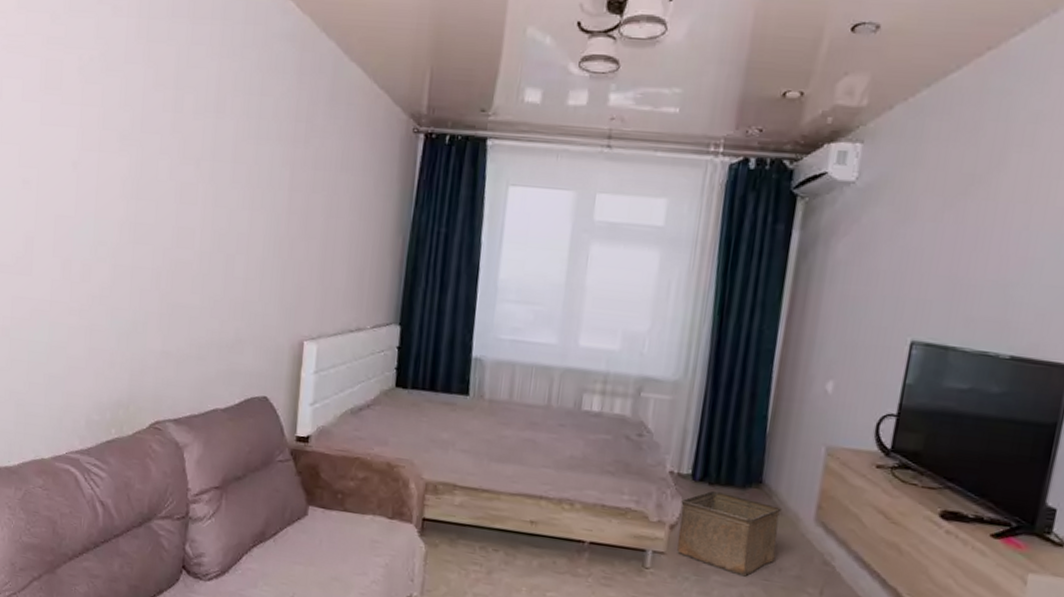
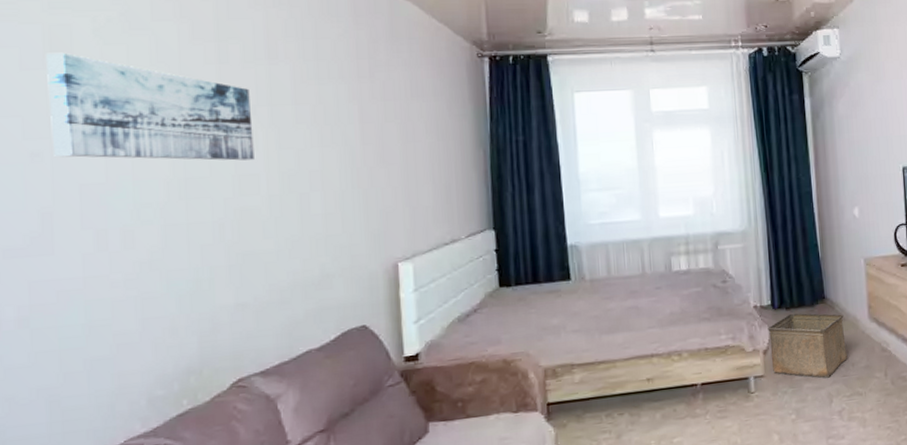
wall art: none [39,86,197,214] -> present [46,52,254,161]

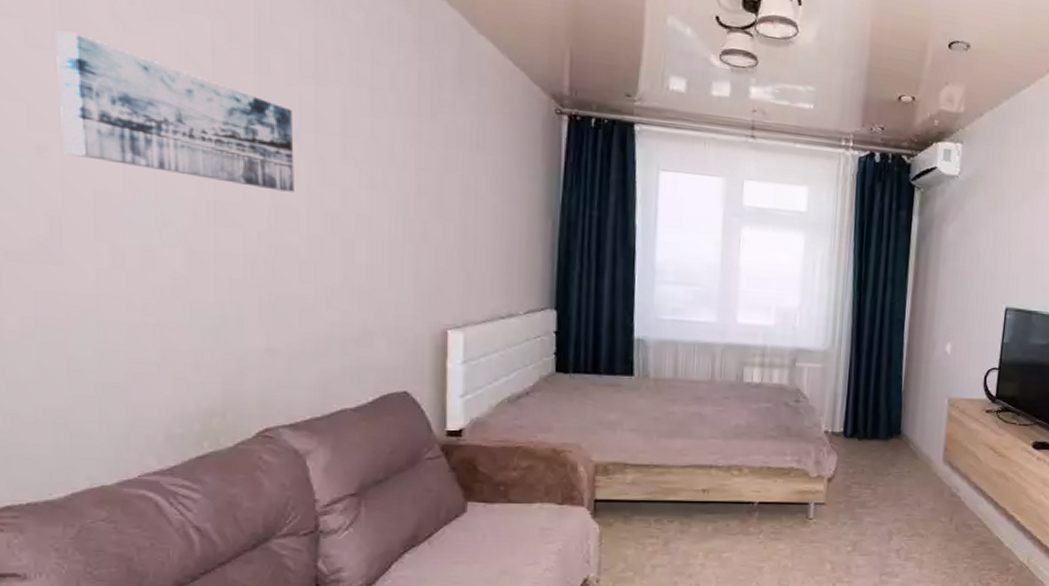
storage bin: present [768,313,848,378] -> none [834,445,917,515]

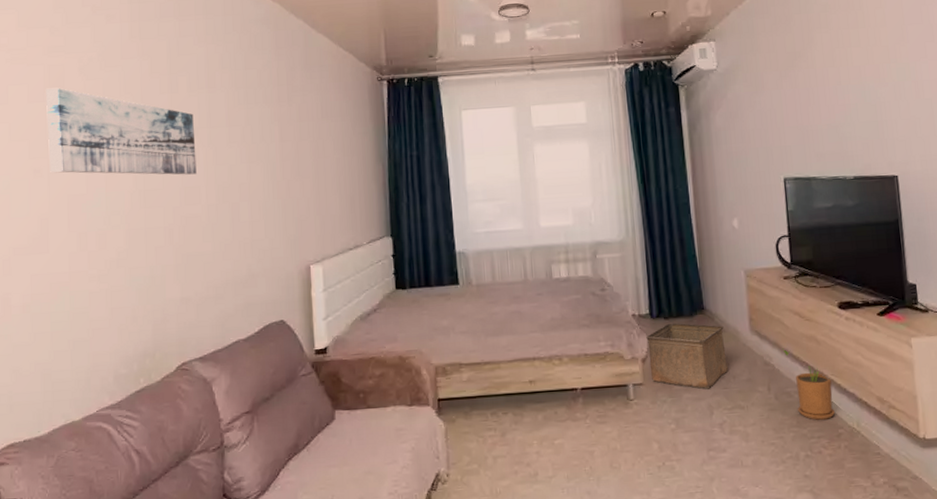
storage bin: none [834,445,917,515] -> present [646,323,729,390]
house plant: none [971,481,1012,553] -> present [782,348,836,420]

